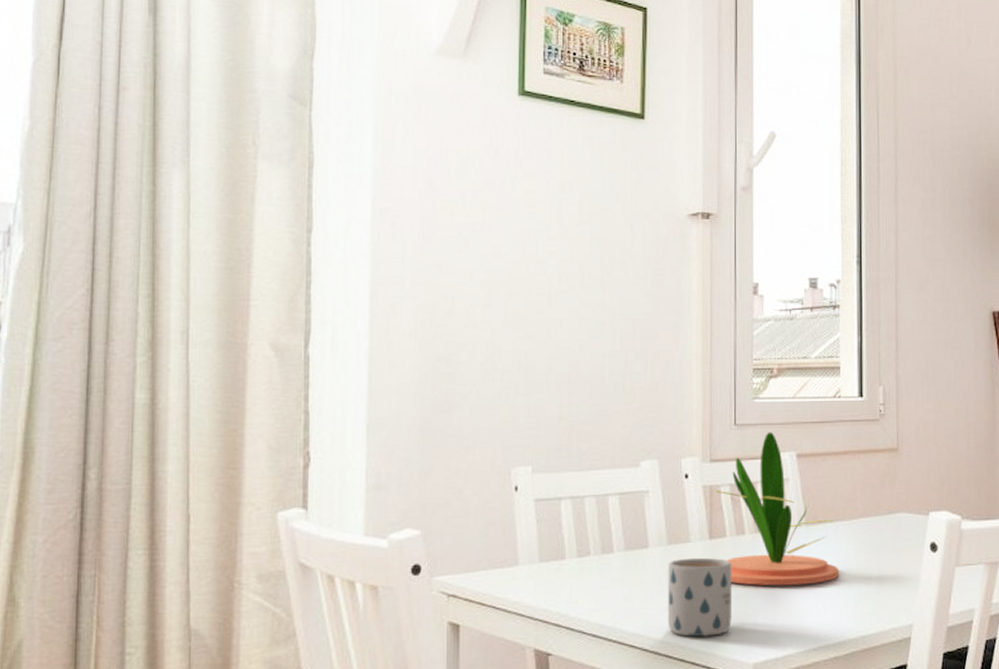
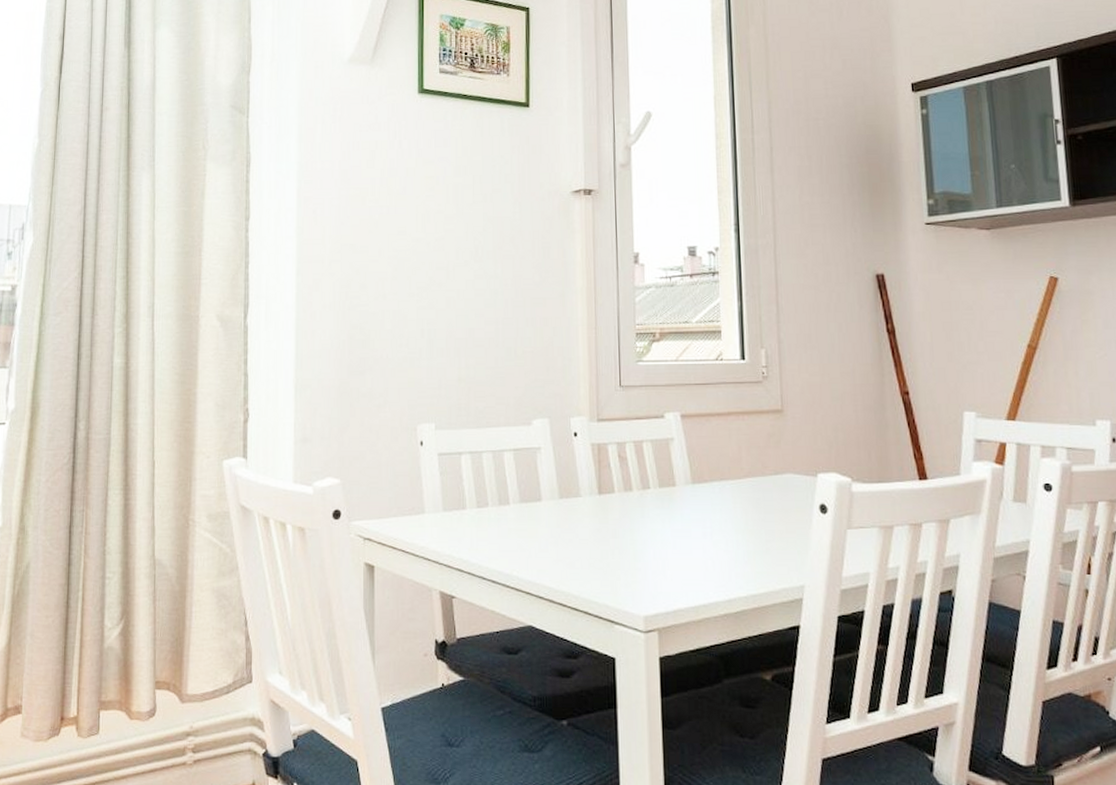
mug: present [667,557,733,637] -> none [560,511,622,587]
plant: present [715,432,839,586] -> none [603,393,727,542]

